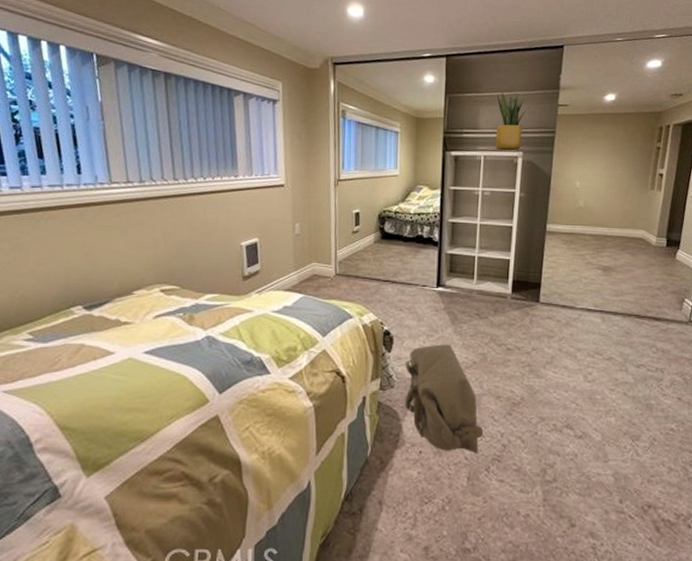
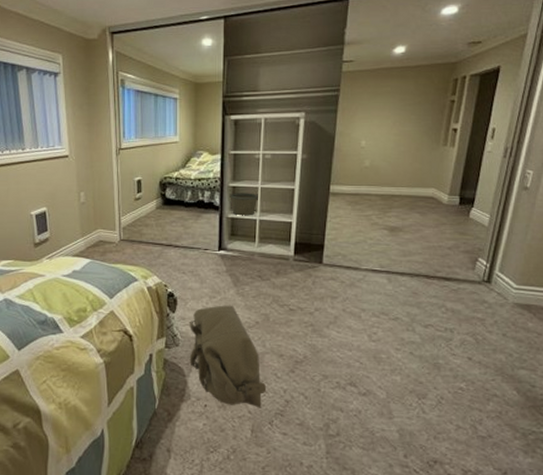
basket: none [450,229,477,253] -> present [231,193,258,216]
planter: present [496,91,528,151] -> none [277,50,310,112]

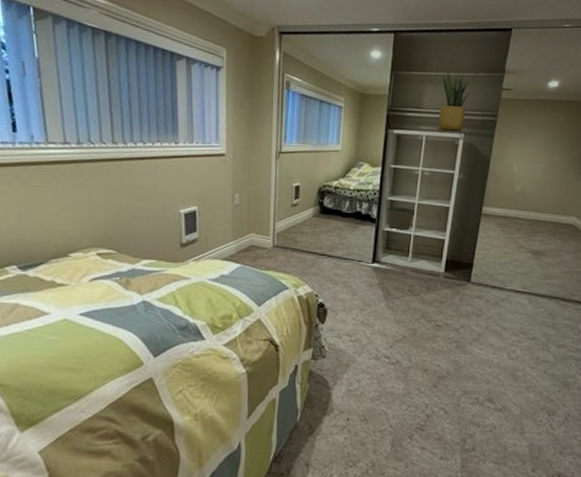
duffel bag: present [189,305,267,408] -> none [335,318,409,423]
planter: none [277,50,310,112] -> present [438,71,472,132]

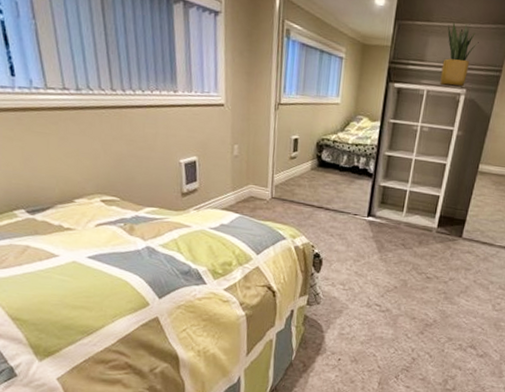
basket: present [388,206,414,231] -> none [385,162,411,186]

